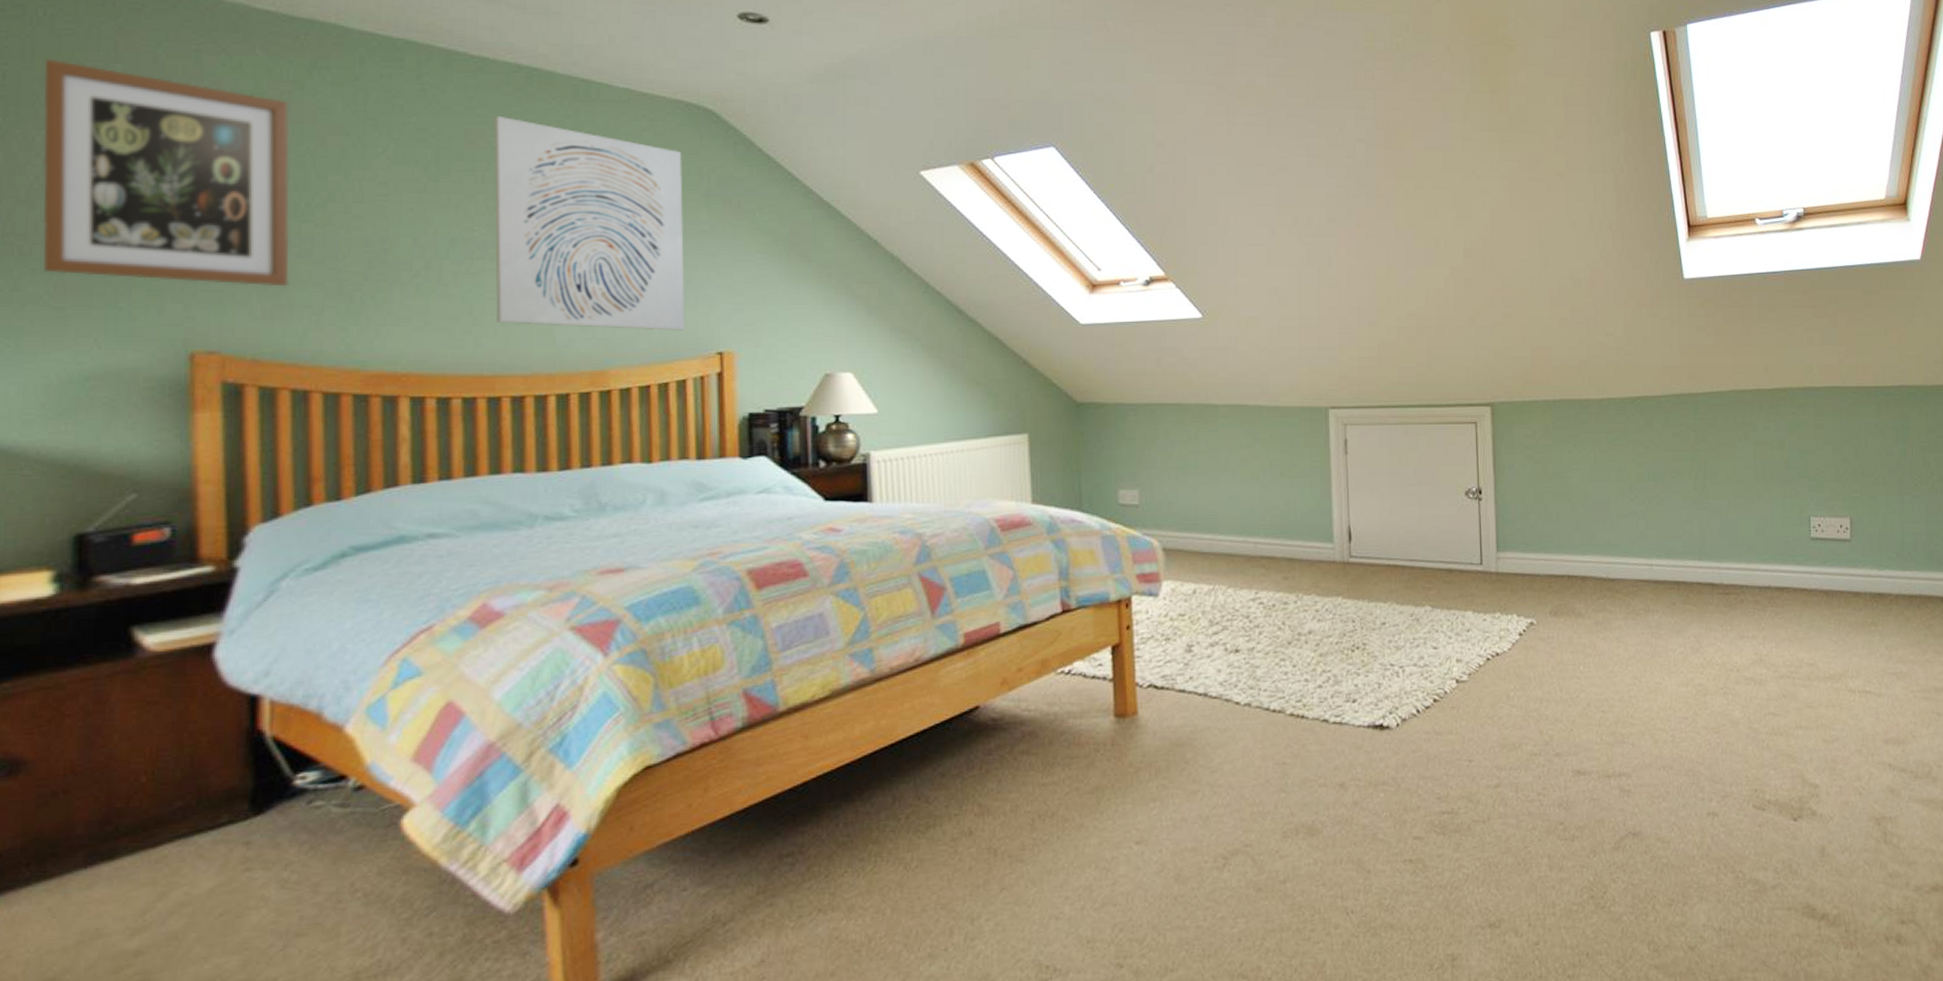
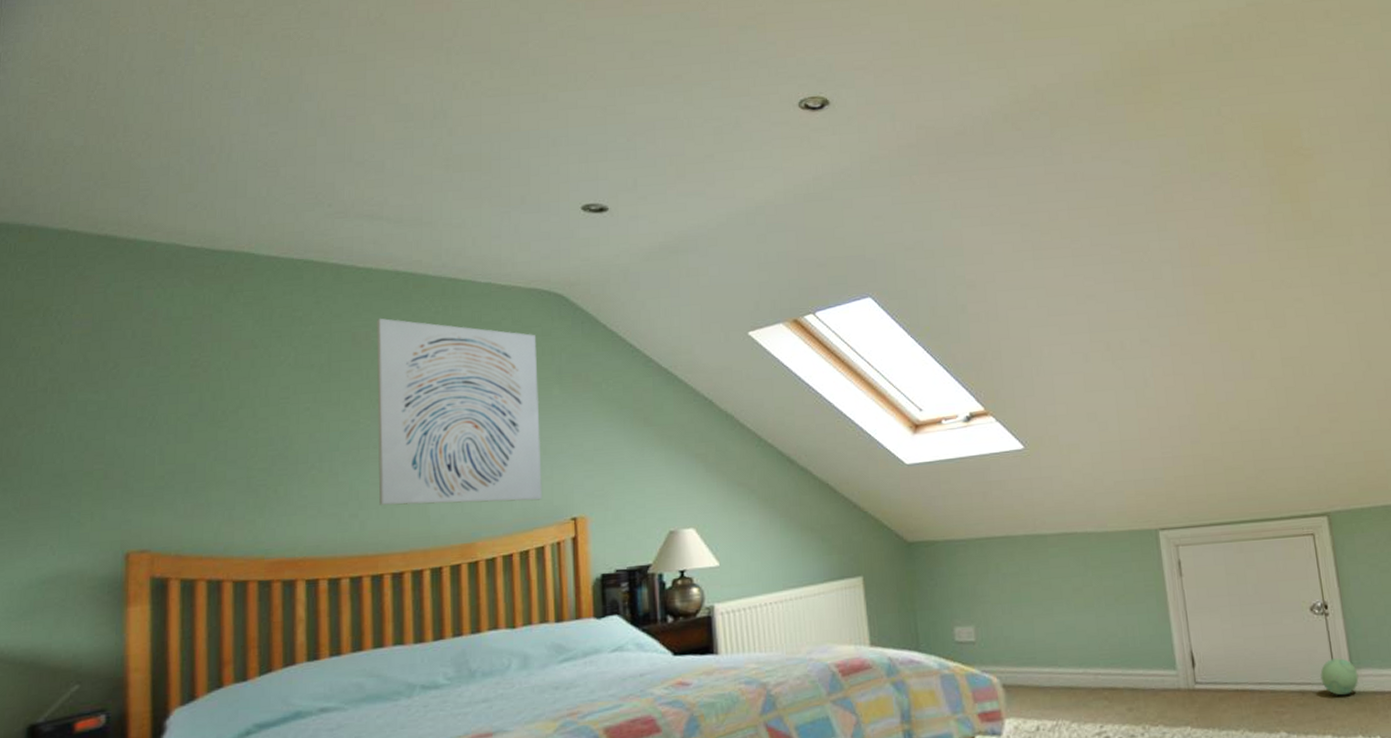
wall art: present [42,58,290,287] -> none [13,306,210,491]
plush toy: none [1468,541,1503,576] -> present [1320,658,1359,696]

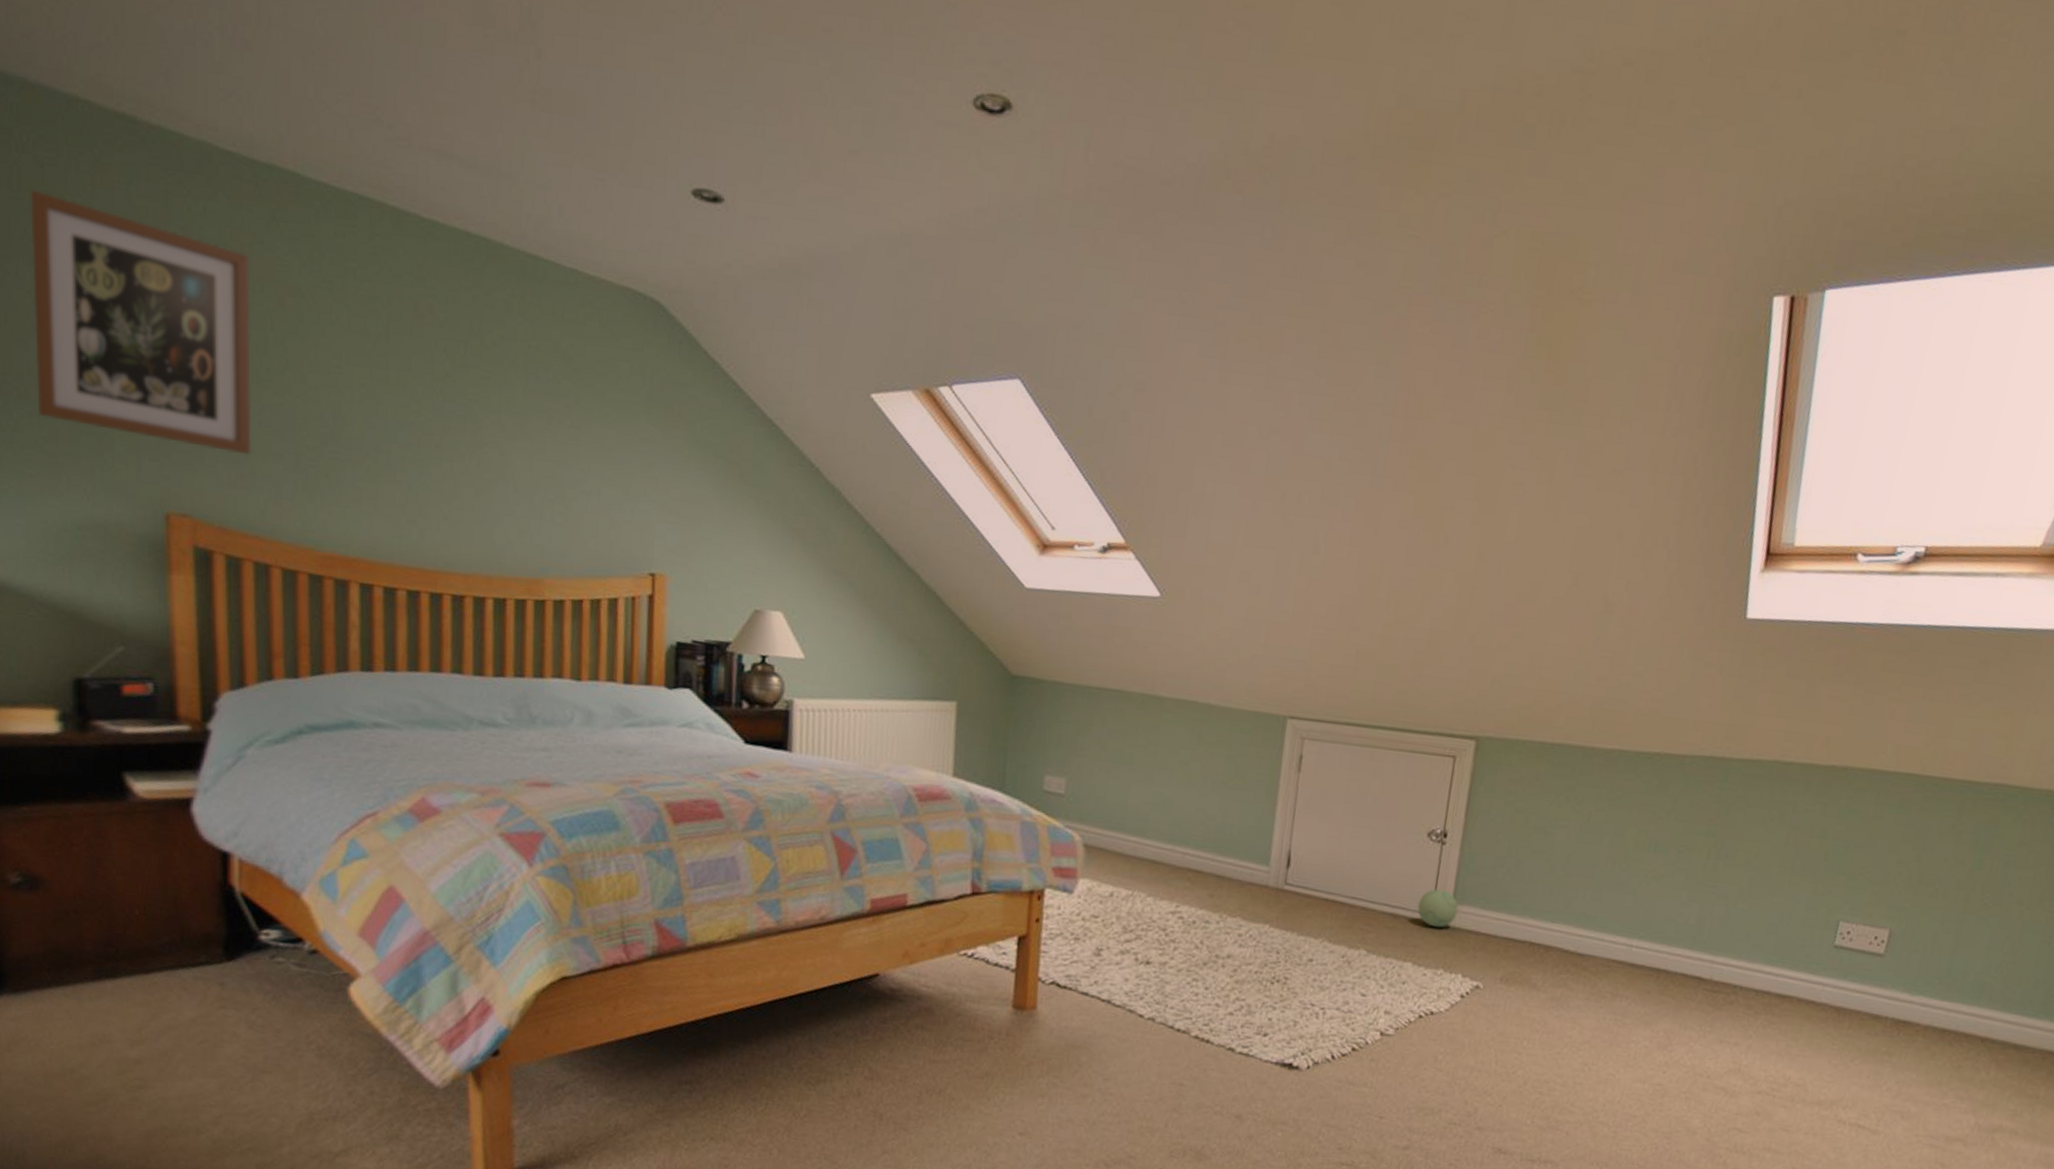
wall art: none [13,306,210,491] -> present [30,189,252,455]
wall art: present [376,318,543,506] -> none [440,288,626,546]

